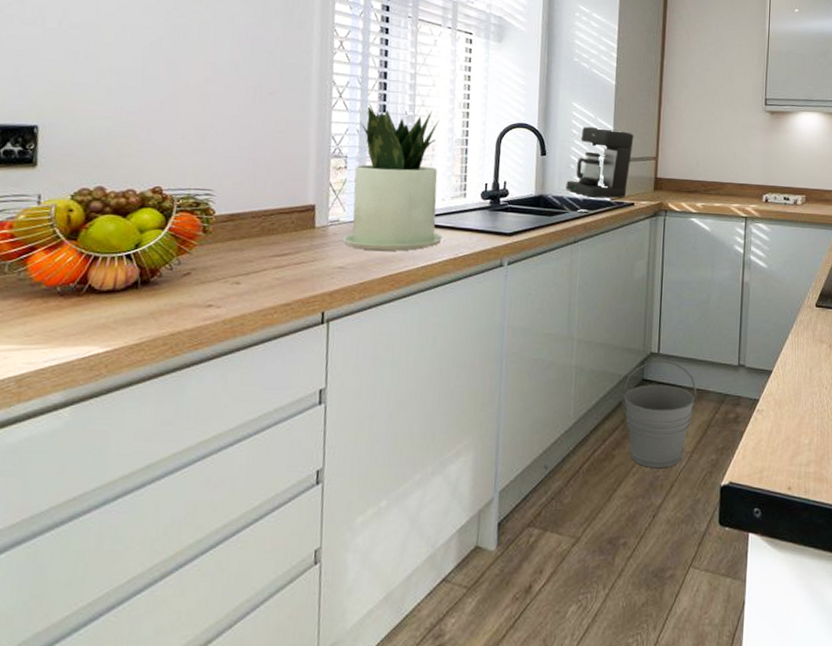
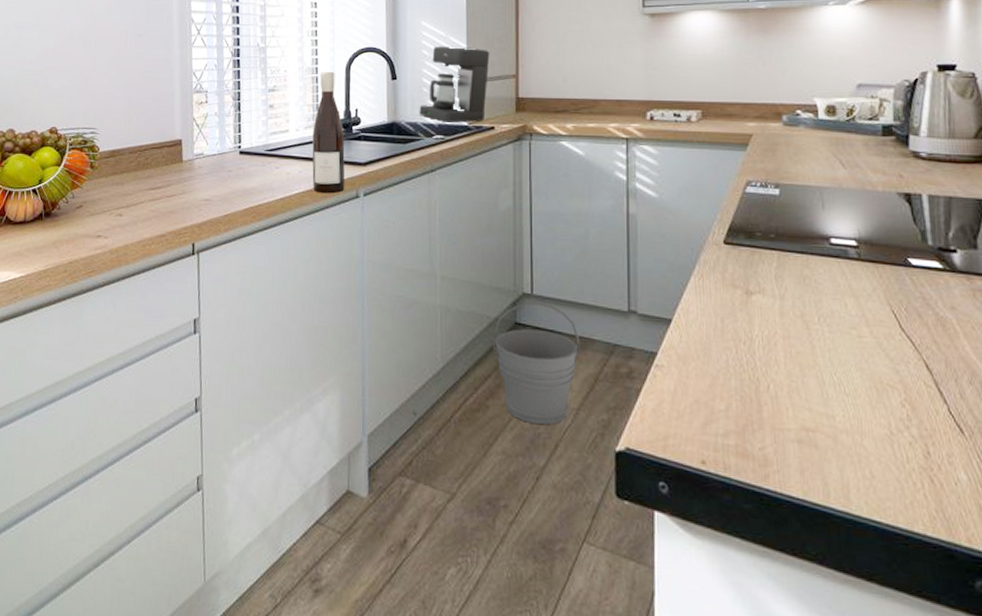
planter: present [343,106,444,252] -> none [207,40,300,184]
bottle: none [456,143,492,263] -> present [312,71,345,194]

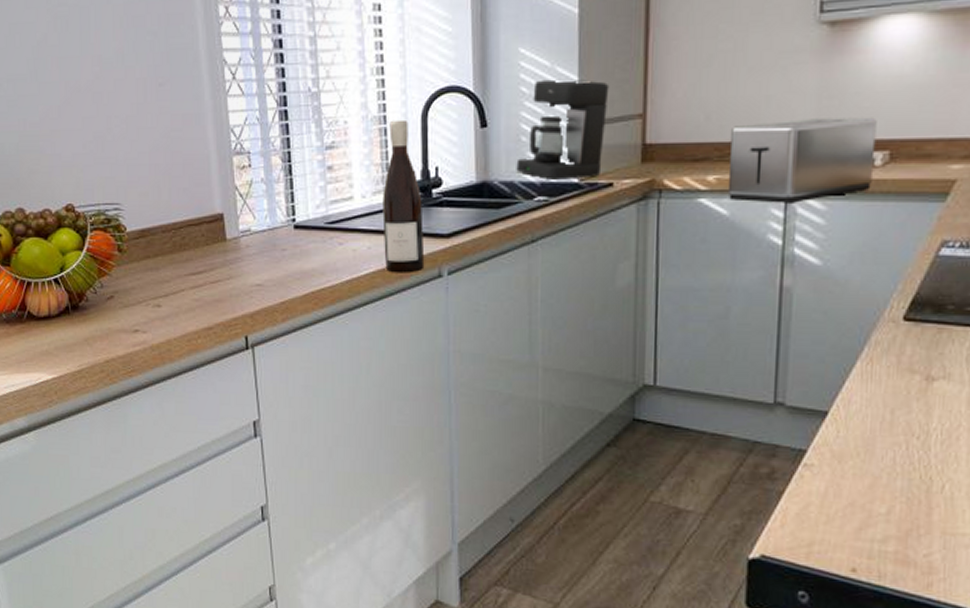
bucket: present [492,301,580,425] -> none [604,394,712,532]
toaster: none [582,84,691,149] -> present [727,117,877,205]

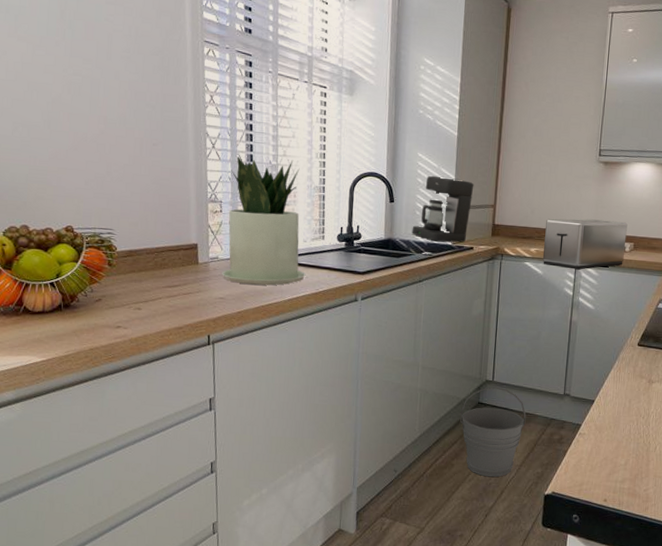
planter: none [257,82,368,265] -> present [222,156,306,286]
bottle: present [382,119,425,274] -> none [317,190,347,297]
bucket: none [604,394,712,532] -> present [459,386,526,478]

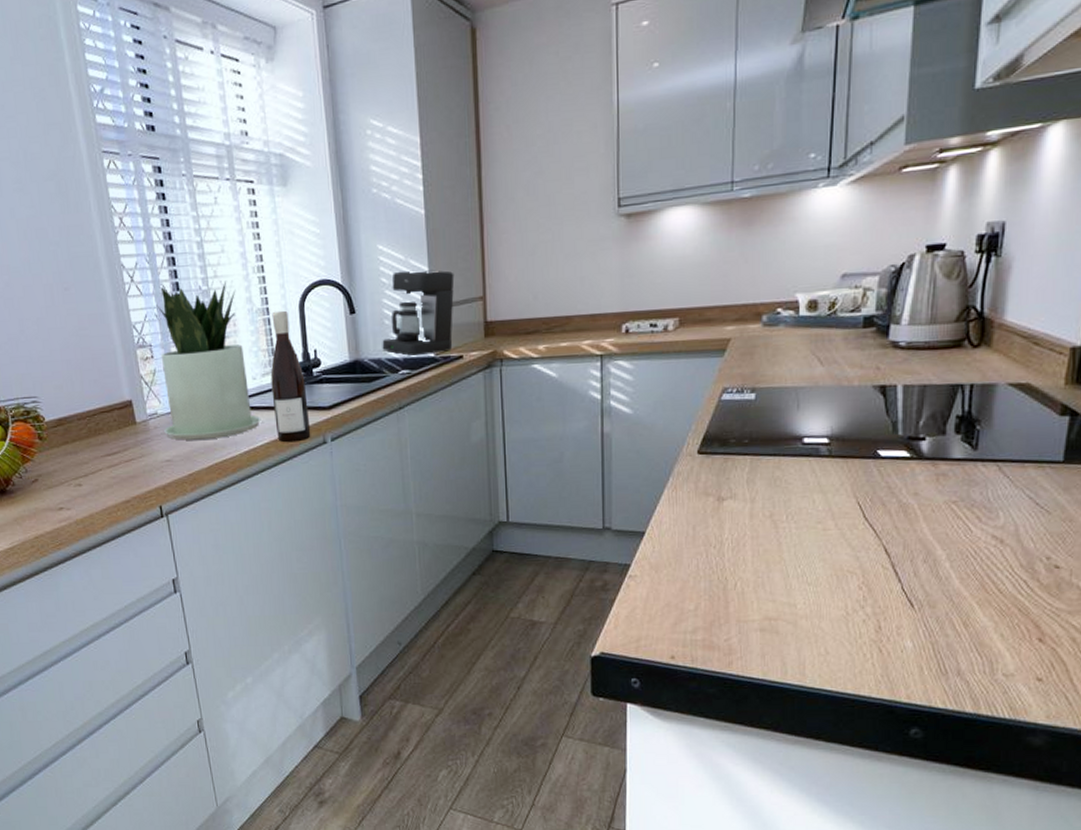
bottle: none [317,190,347,297] -> present [270,310,311,443]
bucket: present [459,386,526,478] -> none [470,528,556,641]
toaster: present [542,218,628,271] -> none [554,291,668,366]

